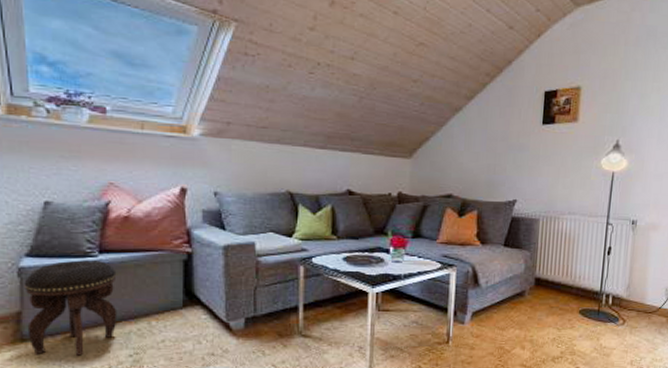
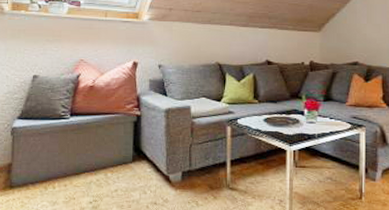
footstool: present [24,260,117,356] -> none [15,122,83,201]

